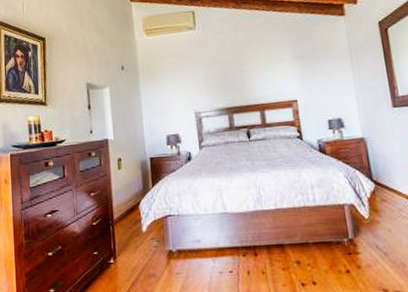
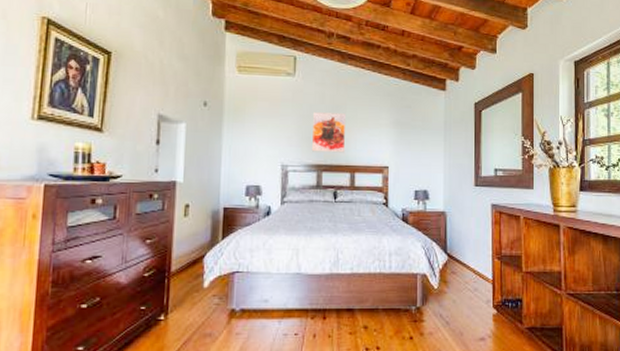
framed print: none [217,55,251,96] -> present [312,112,345,153]

